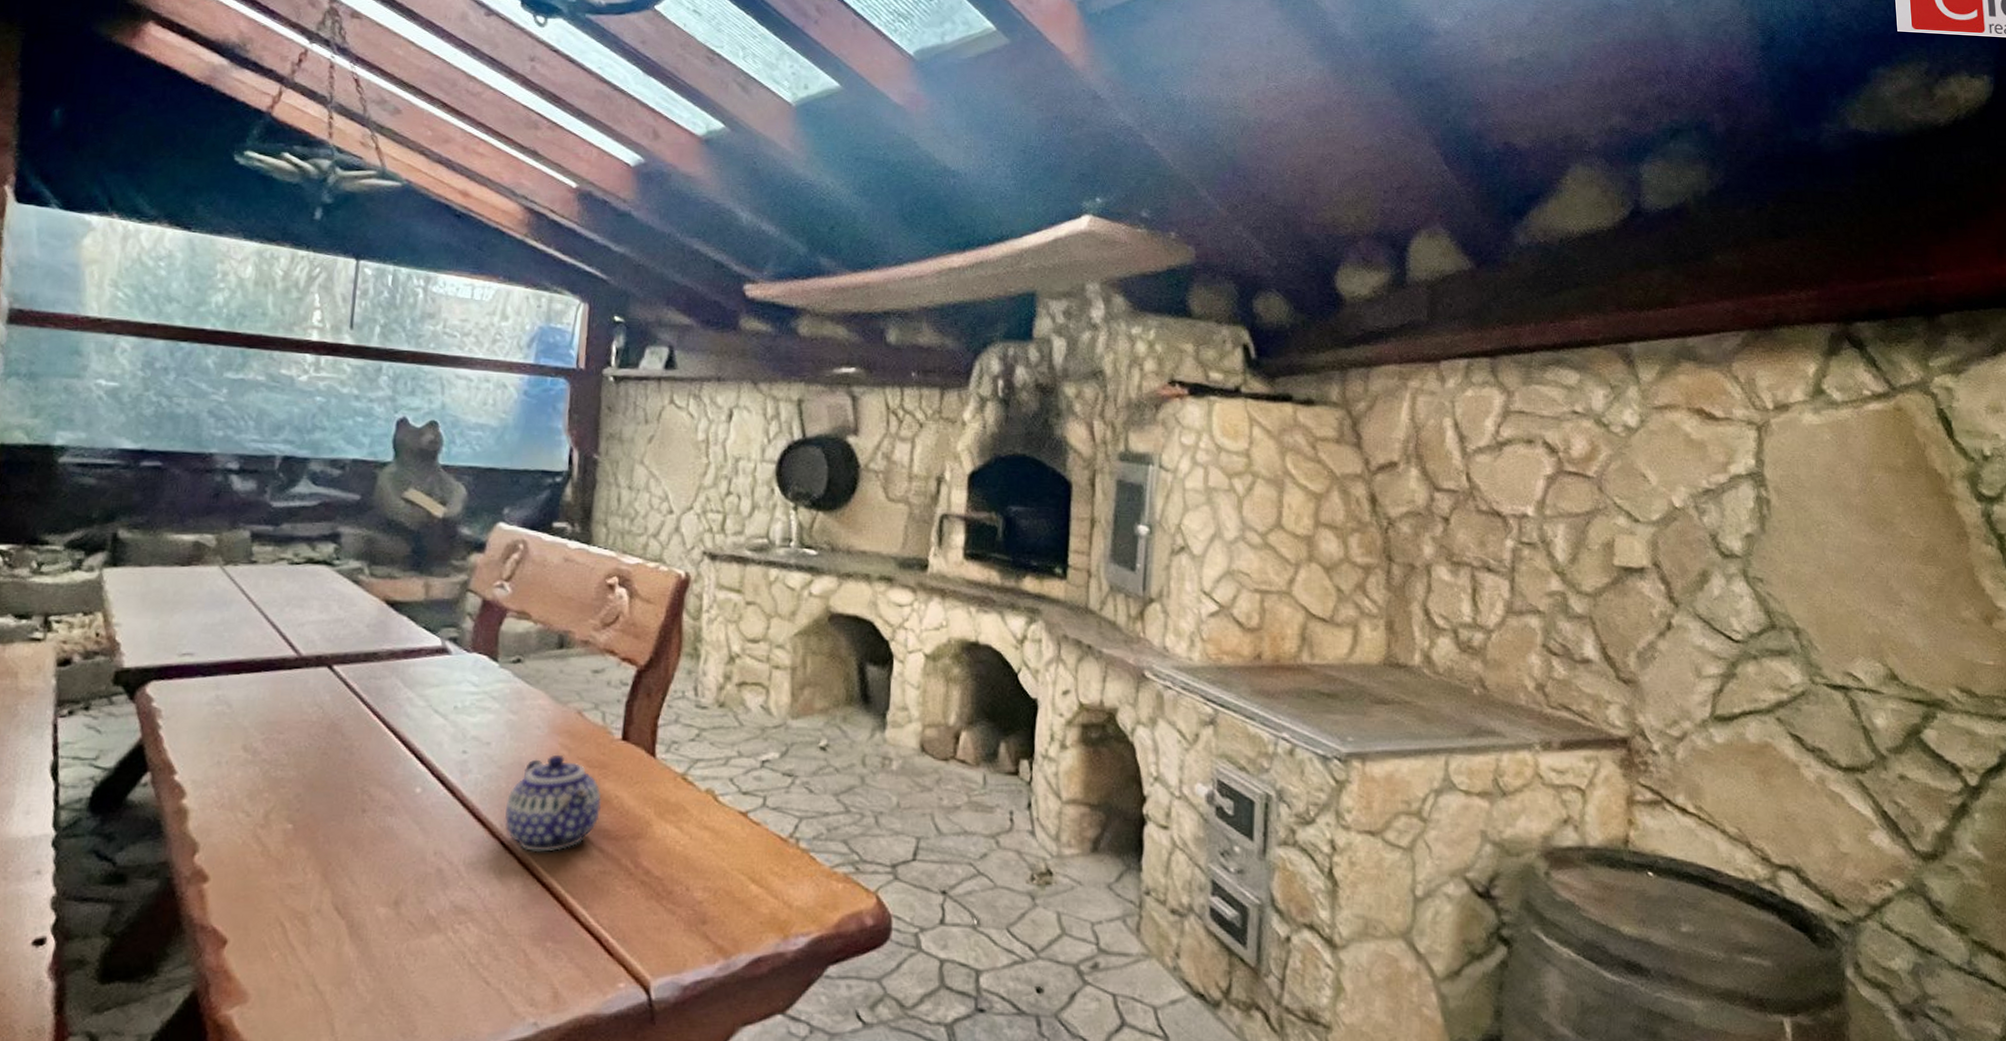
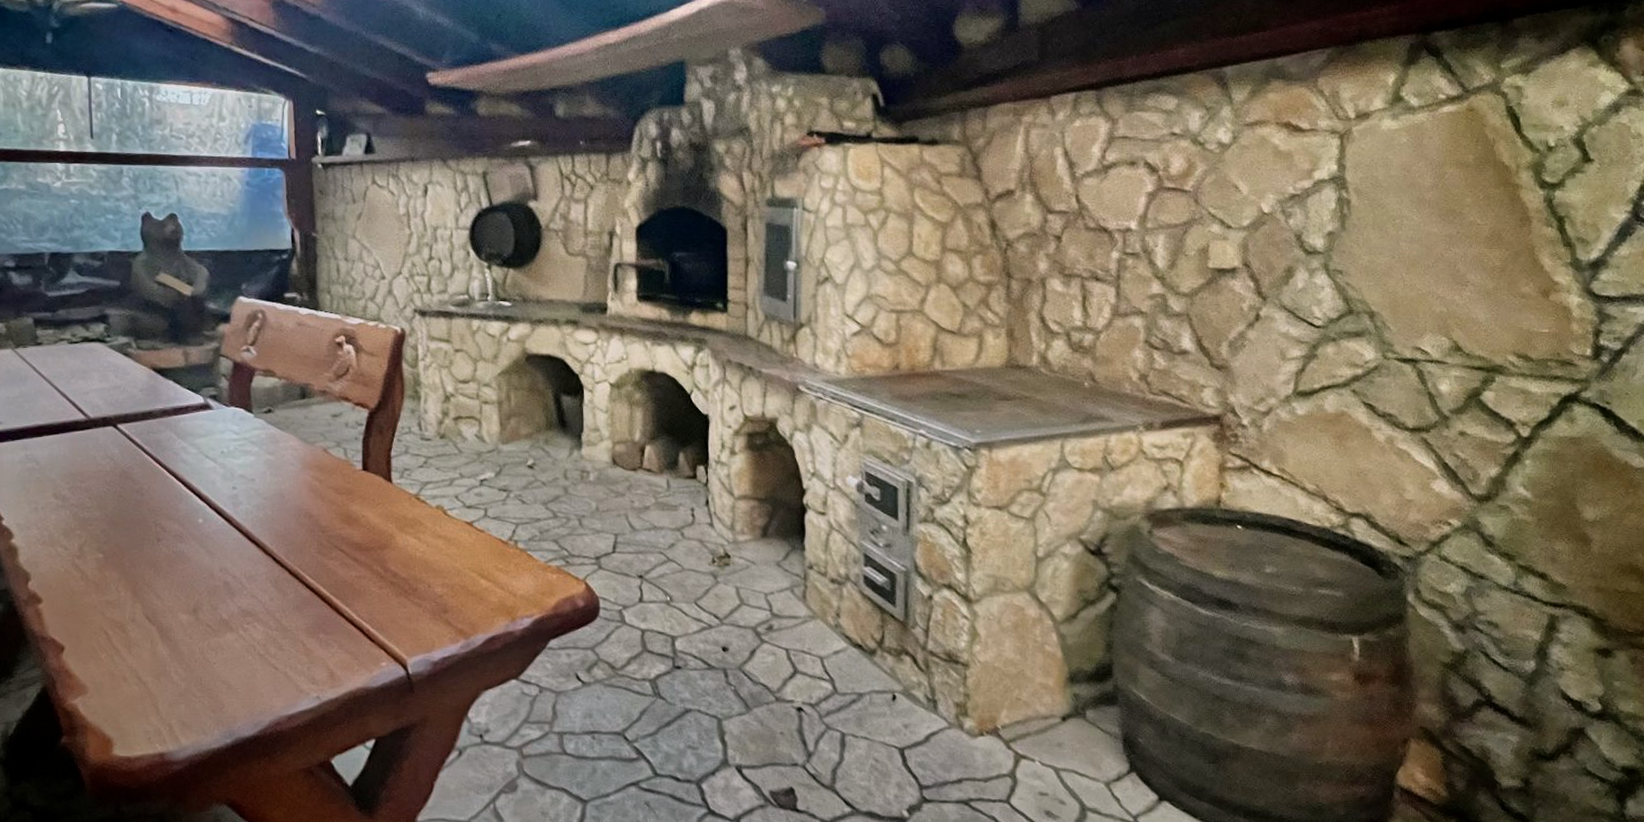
teapot: present [505,754,602,852] -> none [274,485,352,564]

